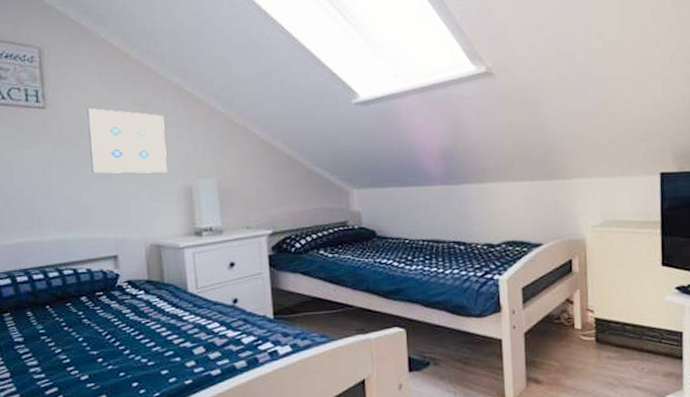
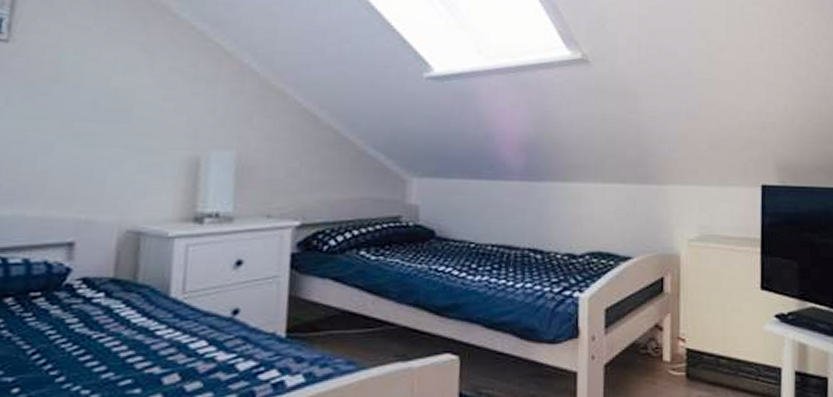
wall art: present [87,108,168,174] -> none [60,49,178,138]

